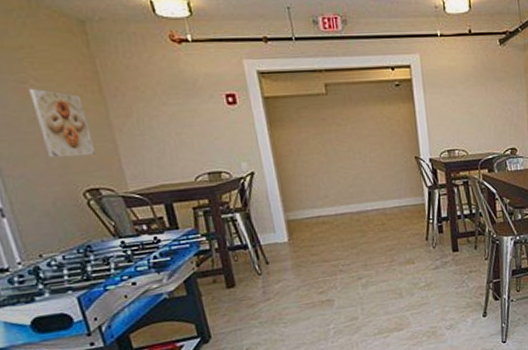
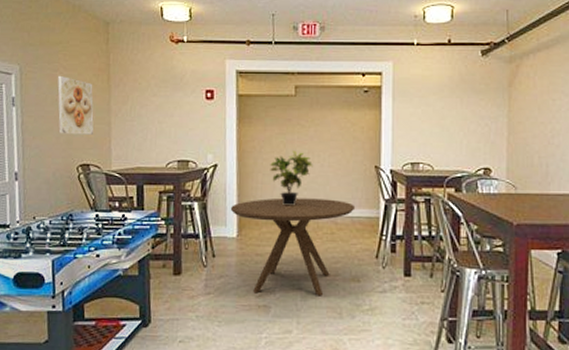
dining table: none [276,192,402,291] -> present [230,198,356,296]
potted plant: none [311,150,355,205] -> present [270,150,313,206]

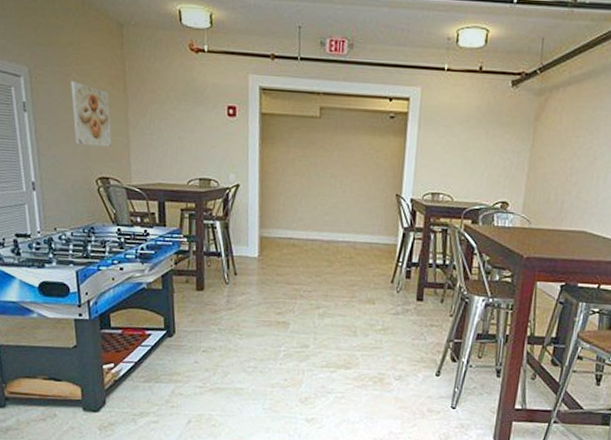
dining table: present [230,198,356,296] -> none [252,221,375,316]
potted plant: present [270,150,313,206] -> none [292,174,335,230]

